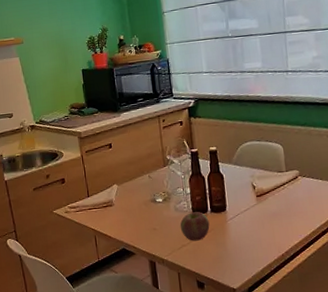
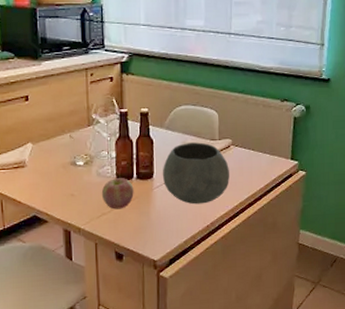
bowl: none [234,175,301,234] -> present [162,142,229,205]

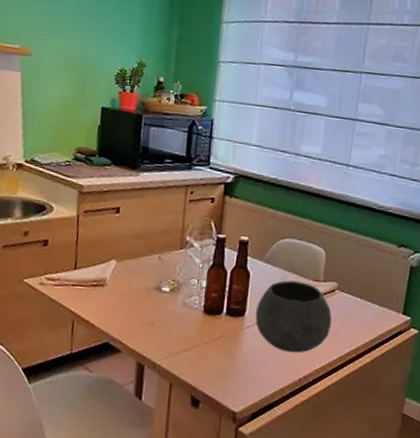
apple: present [101,178,134,210] -> none [184,311,222,347]

